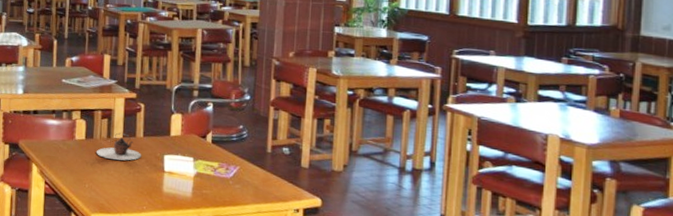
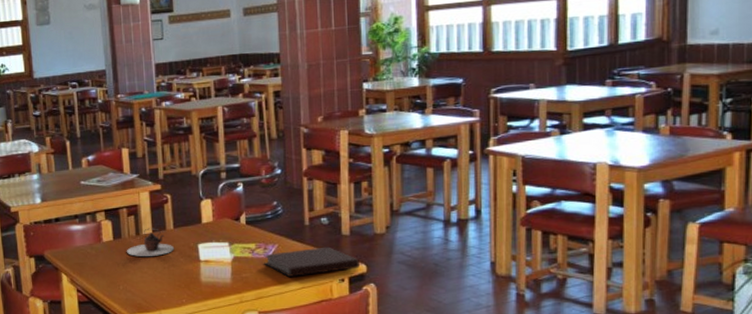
notebook: none [223,174,315,202] -> present [263,246,360,277]

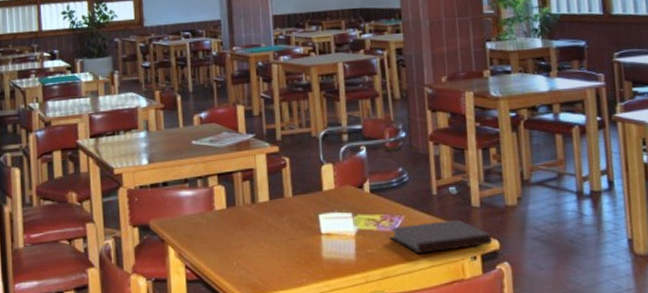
teapot: present [126,228,174,256] -> none [240,195,293,228]

